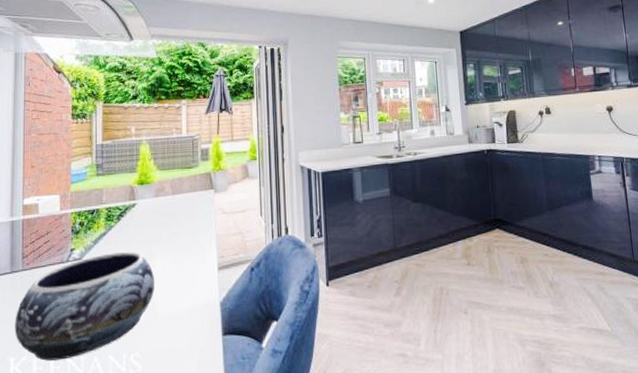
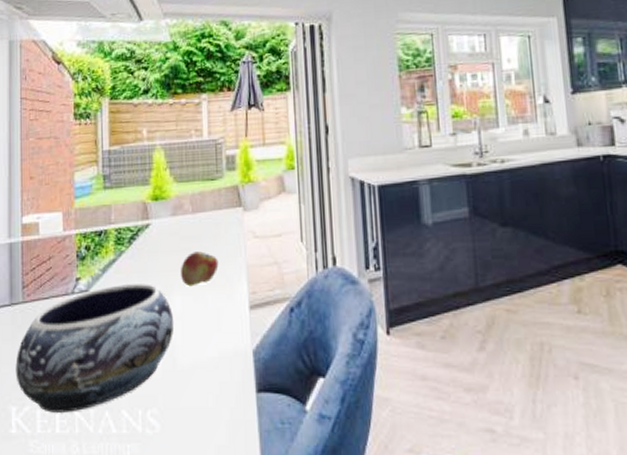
fruit: none [161,225,193,254] -> present [180,251,219,287]

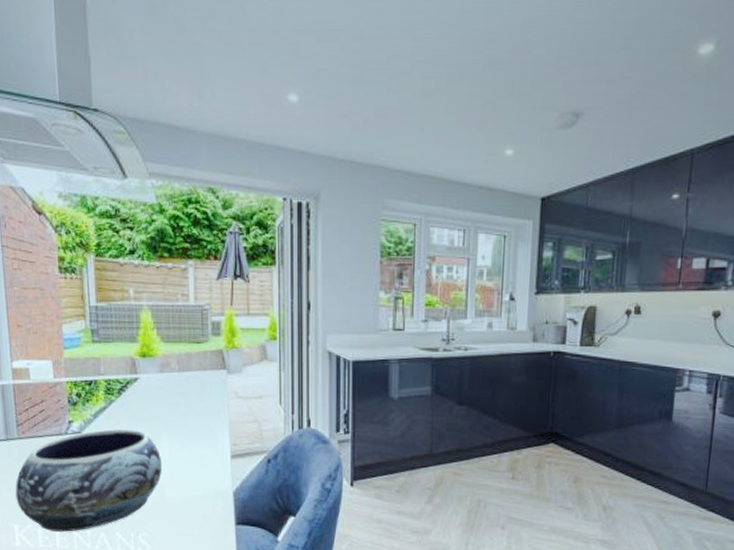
fruit: present [180,251,219,287] -> none [167,406,203,436]

